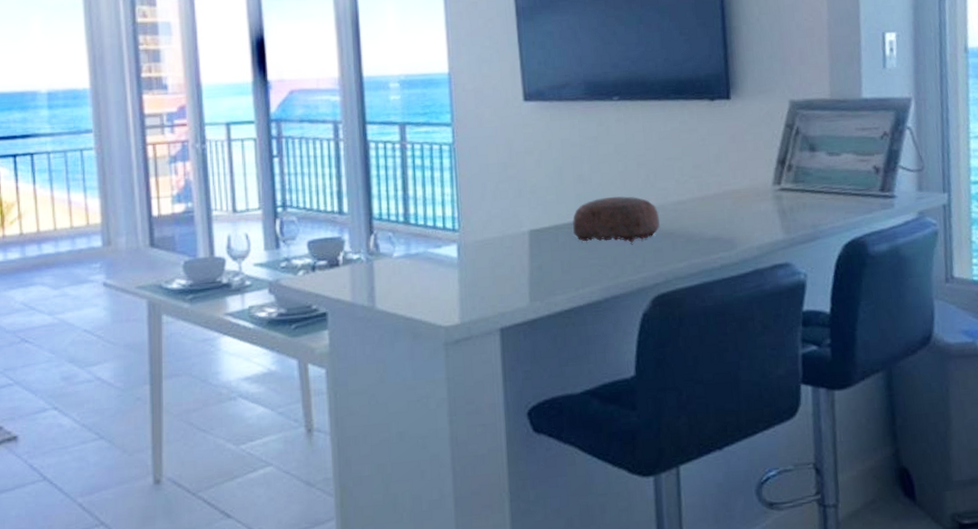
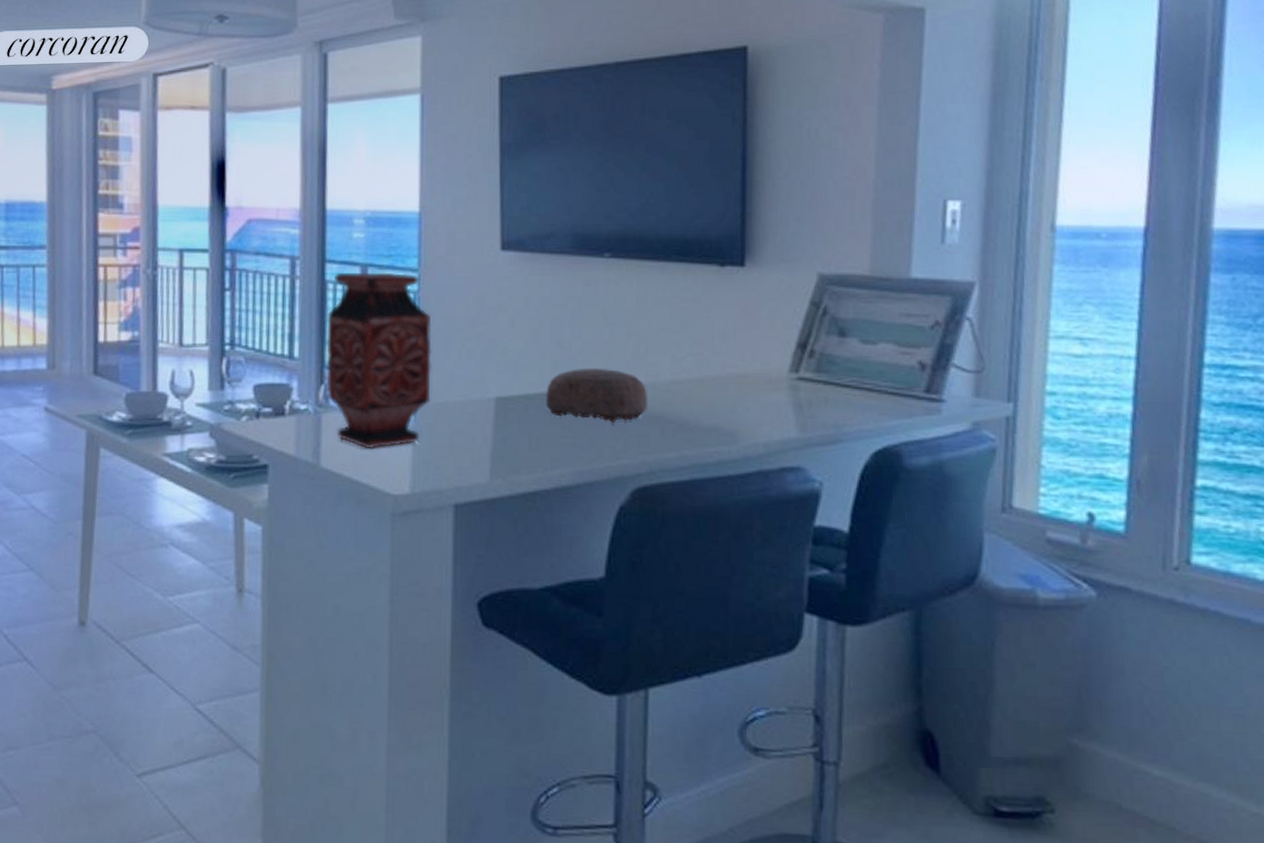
vase: none [372,128,472,289] -> present [326,272,432,450]

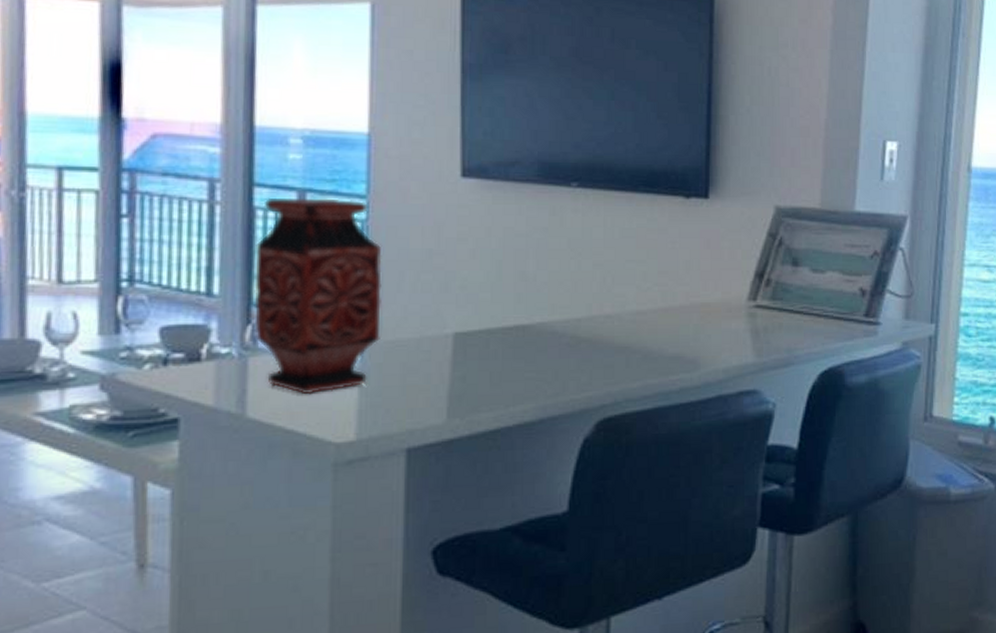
decorative bowl: present [546,367,647,423] -> none [509,299,613,356]

